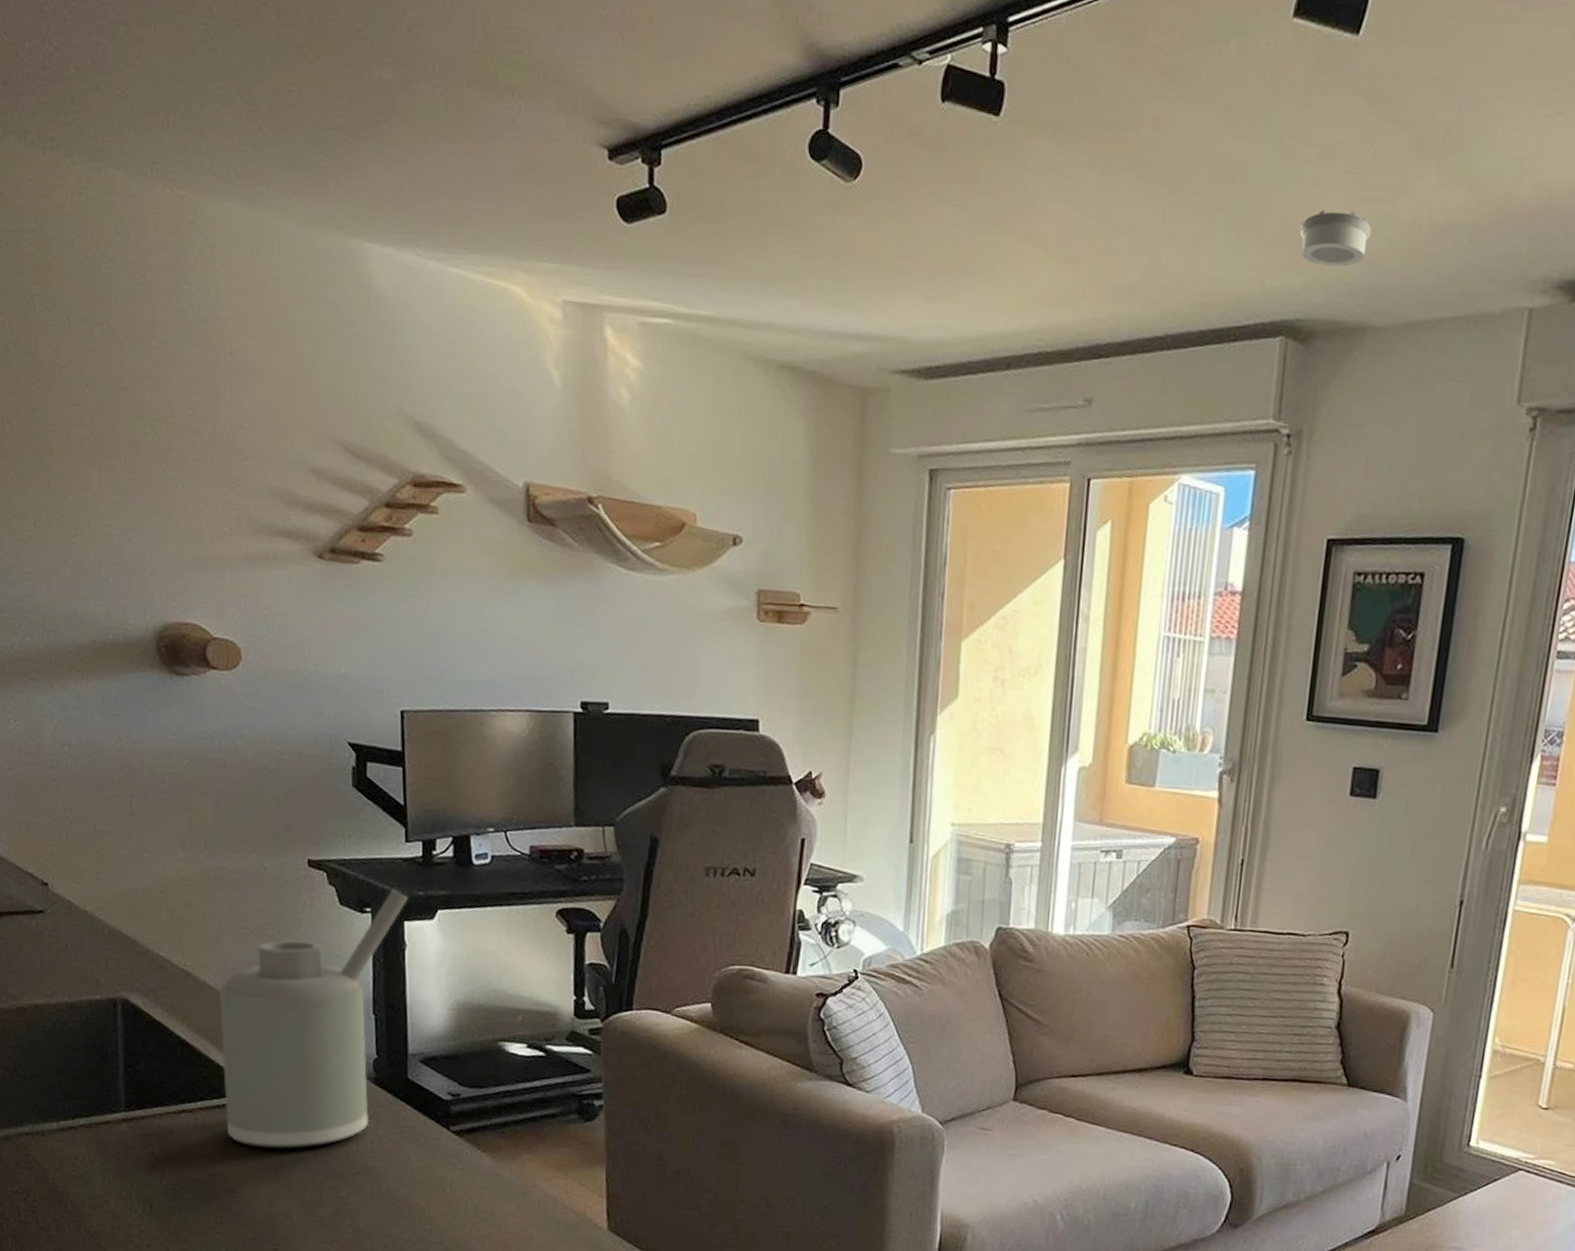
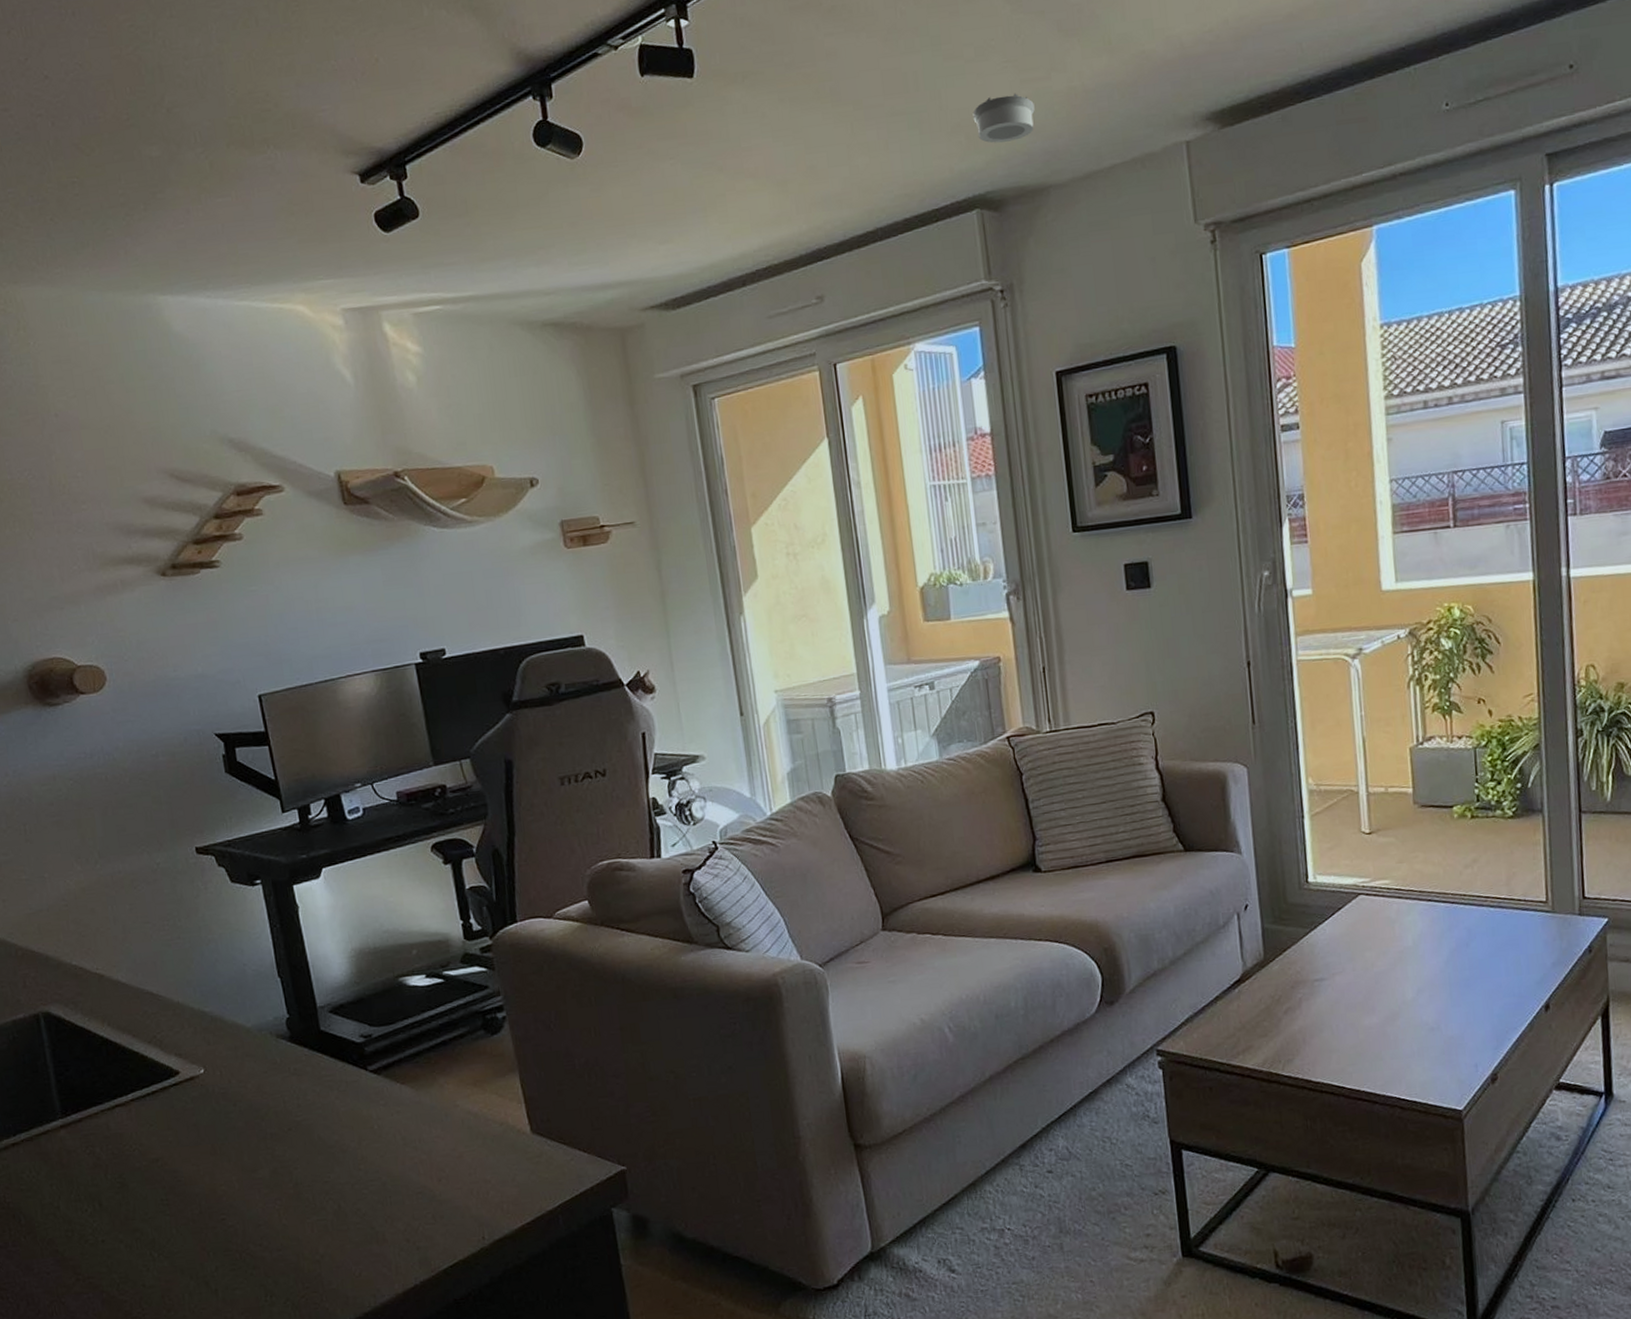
soap dispenser: present [218,889,409,1150] -> none [132,858,294,1127]

